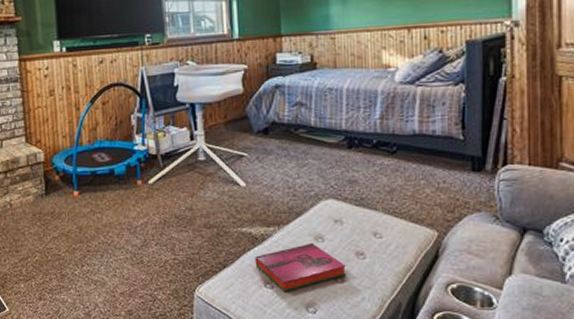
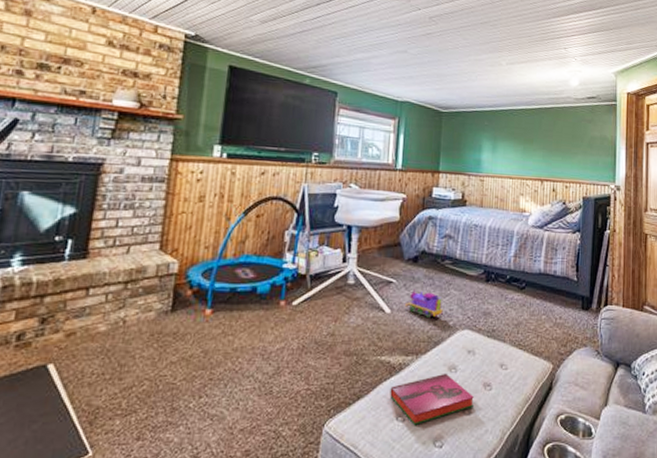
toy train: none [259,161,302,189] -> present [404,289,443,318]

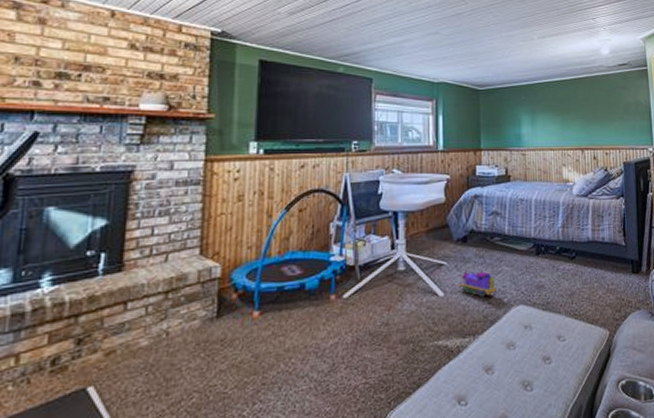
hardback book: present [390,373,474,425] -> none [450,351,535,407]

